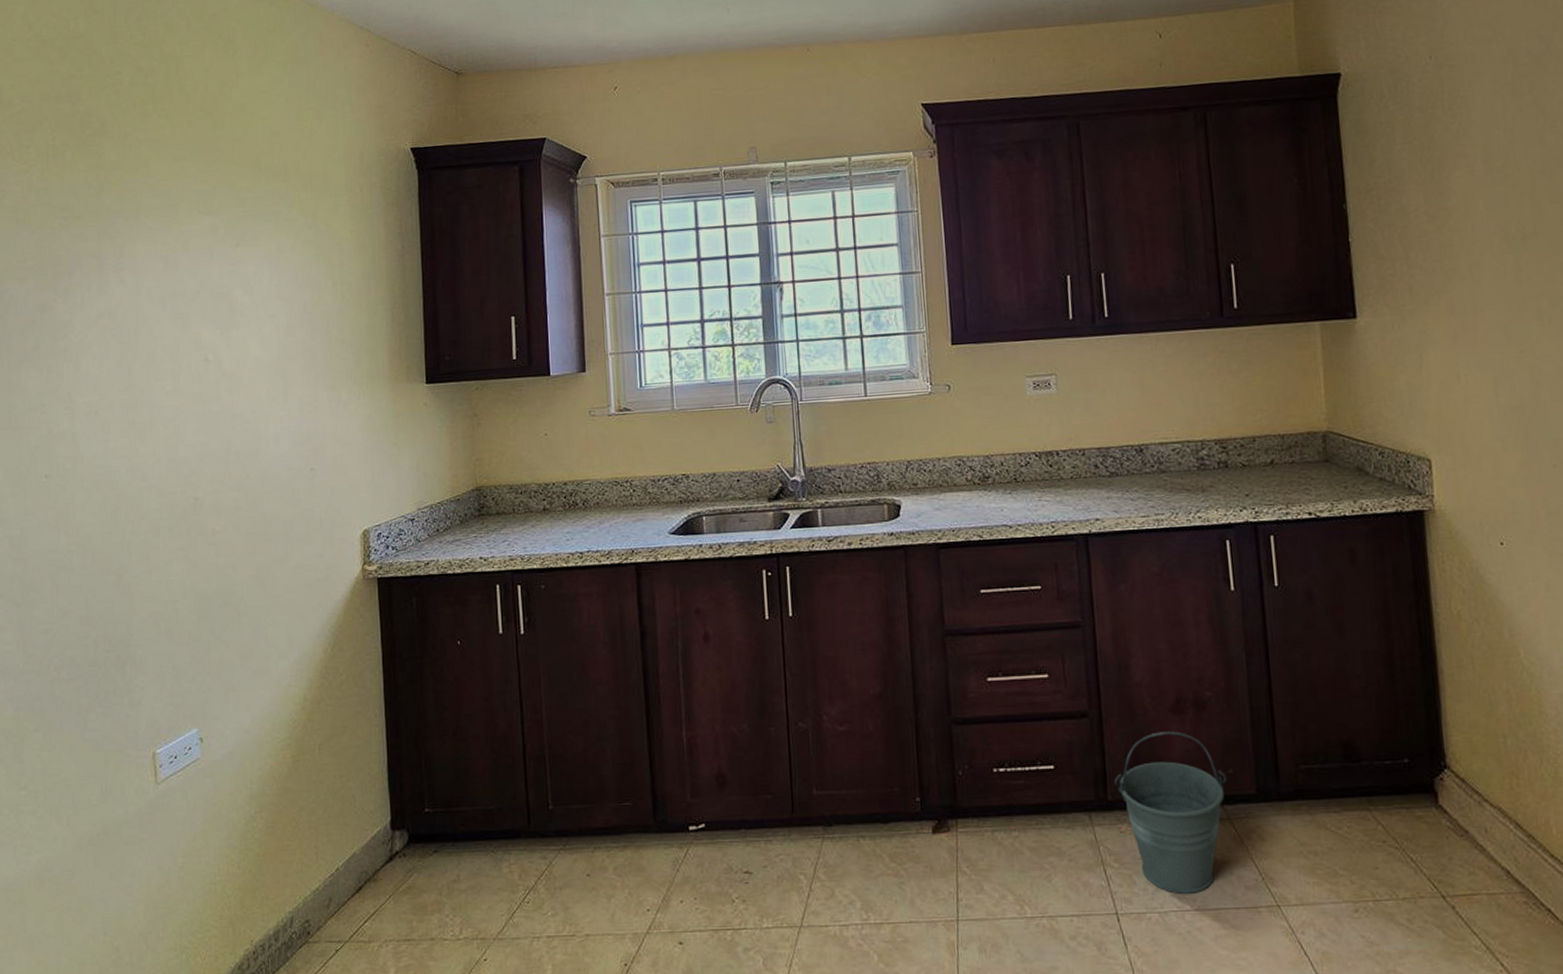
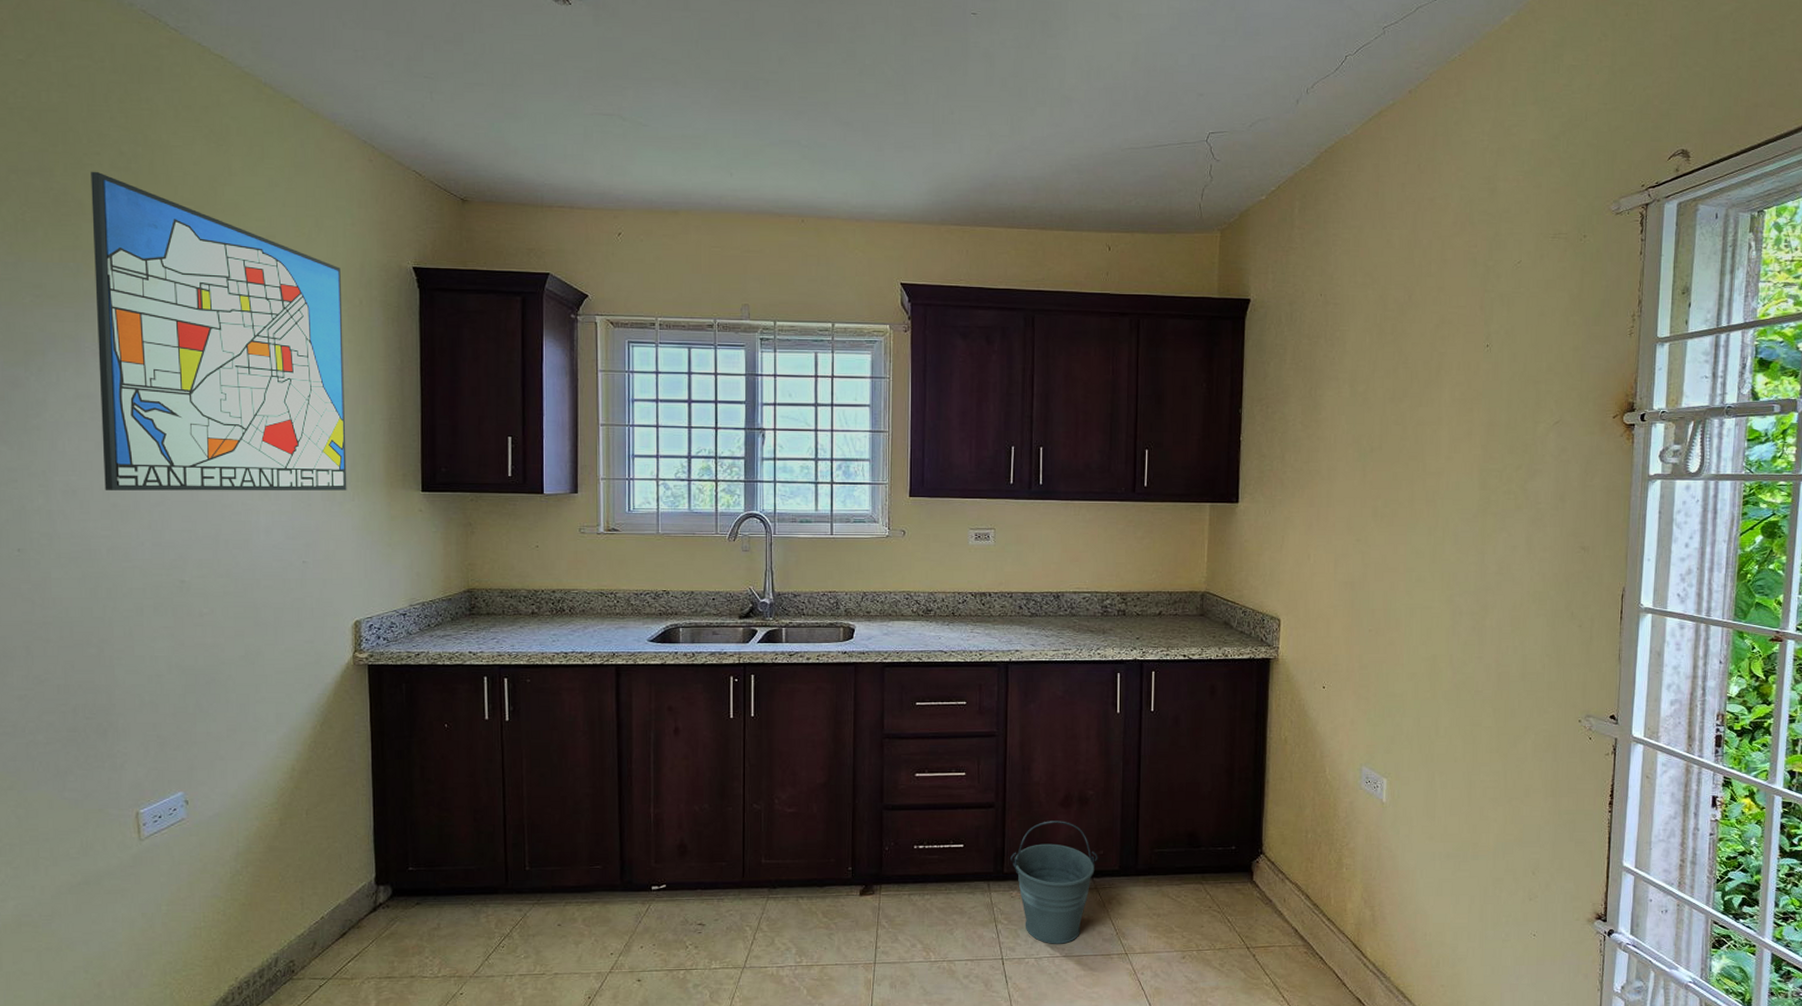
wall art: none [113,90,352,408] -> present [91,171,347,491]

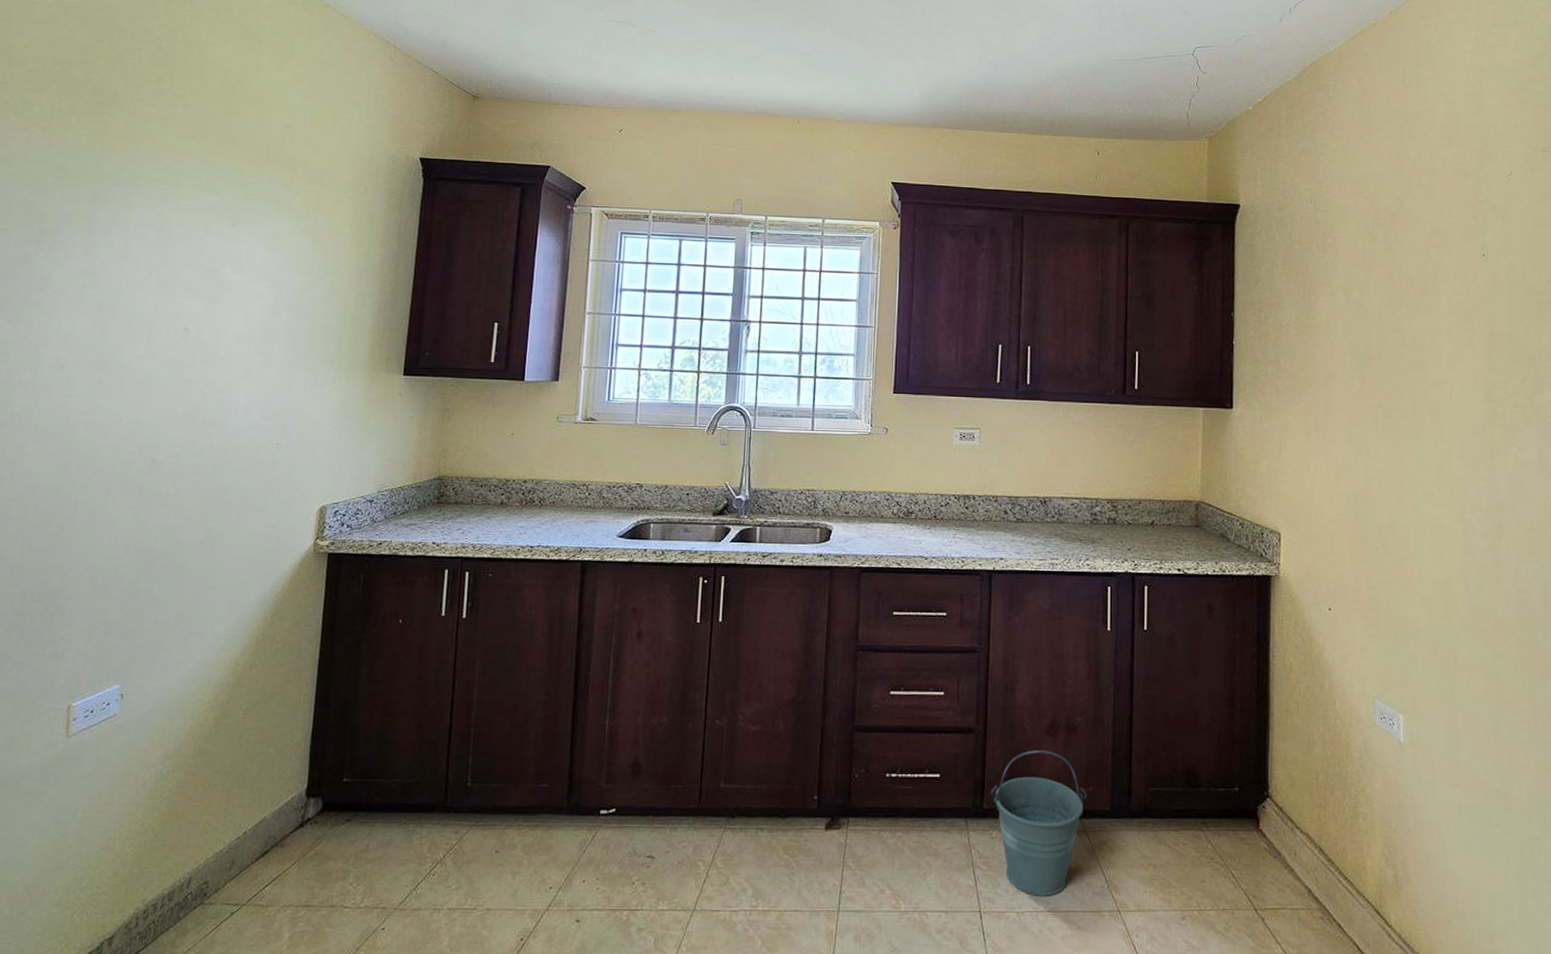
wall art: present [91,171,347,491] -> none [92,64,351,373]

